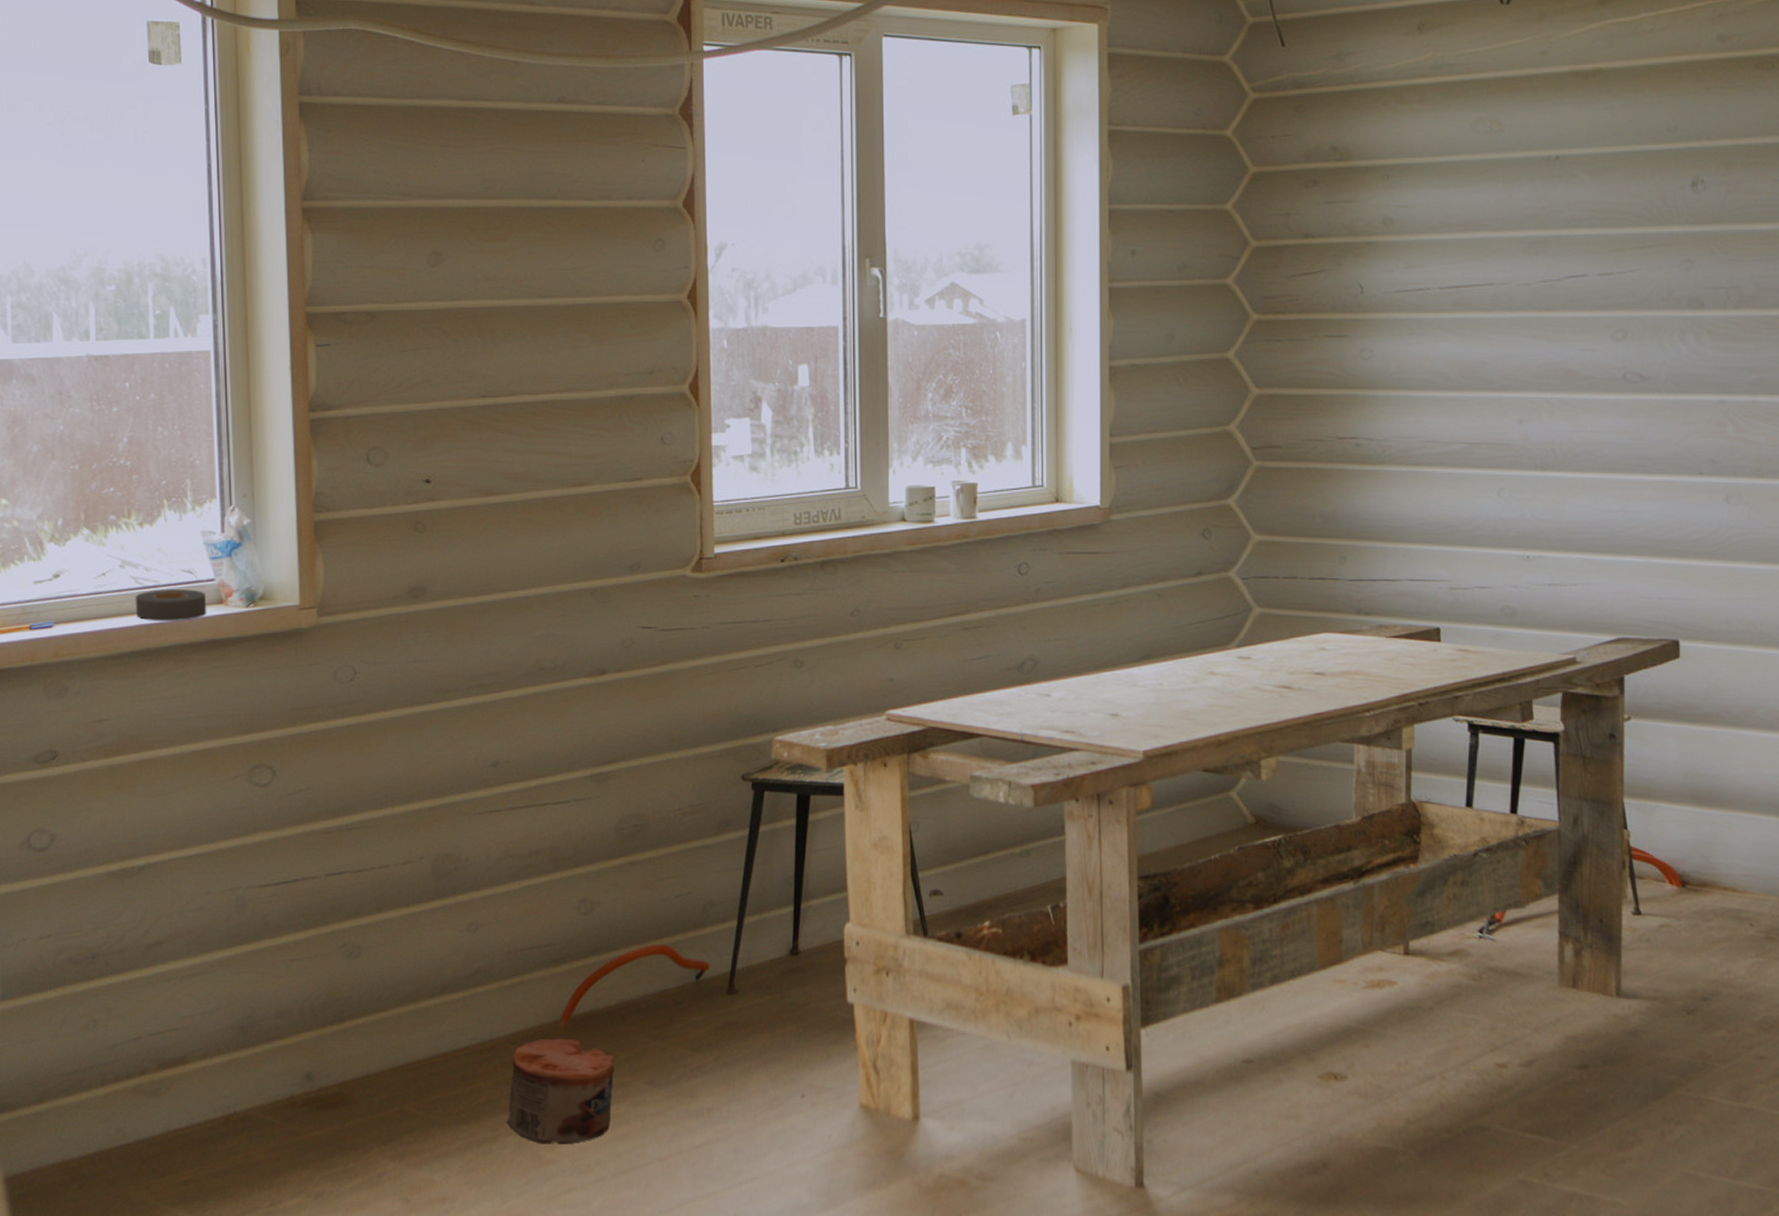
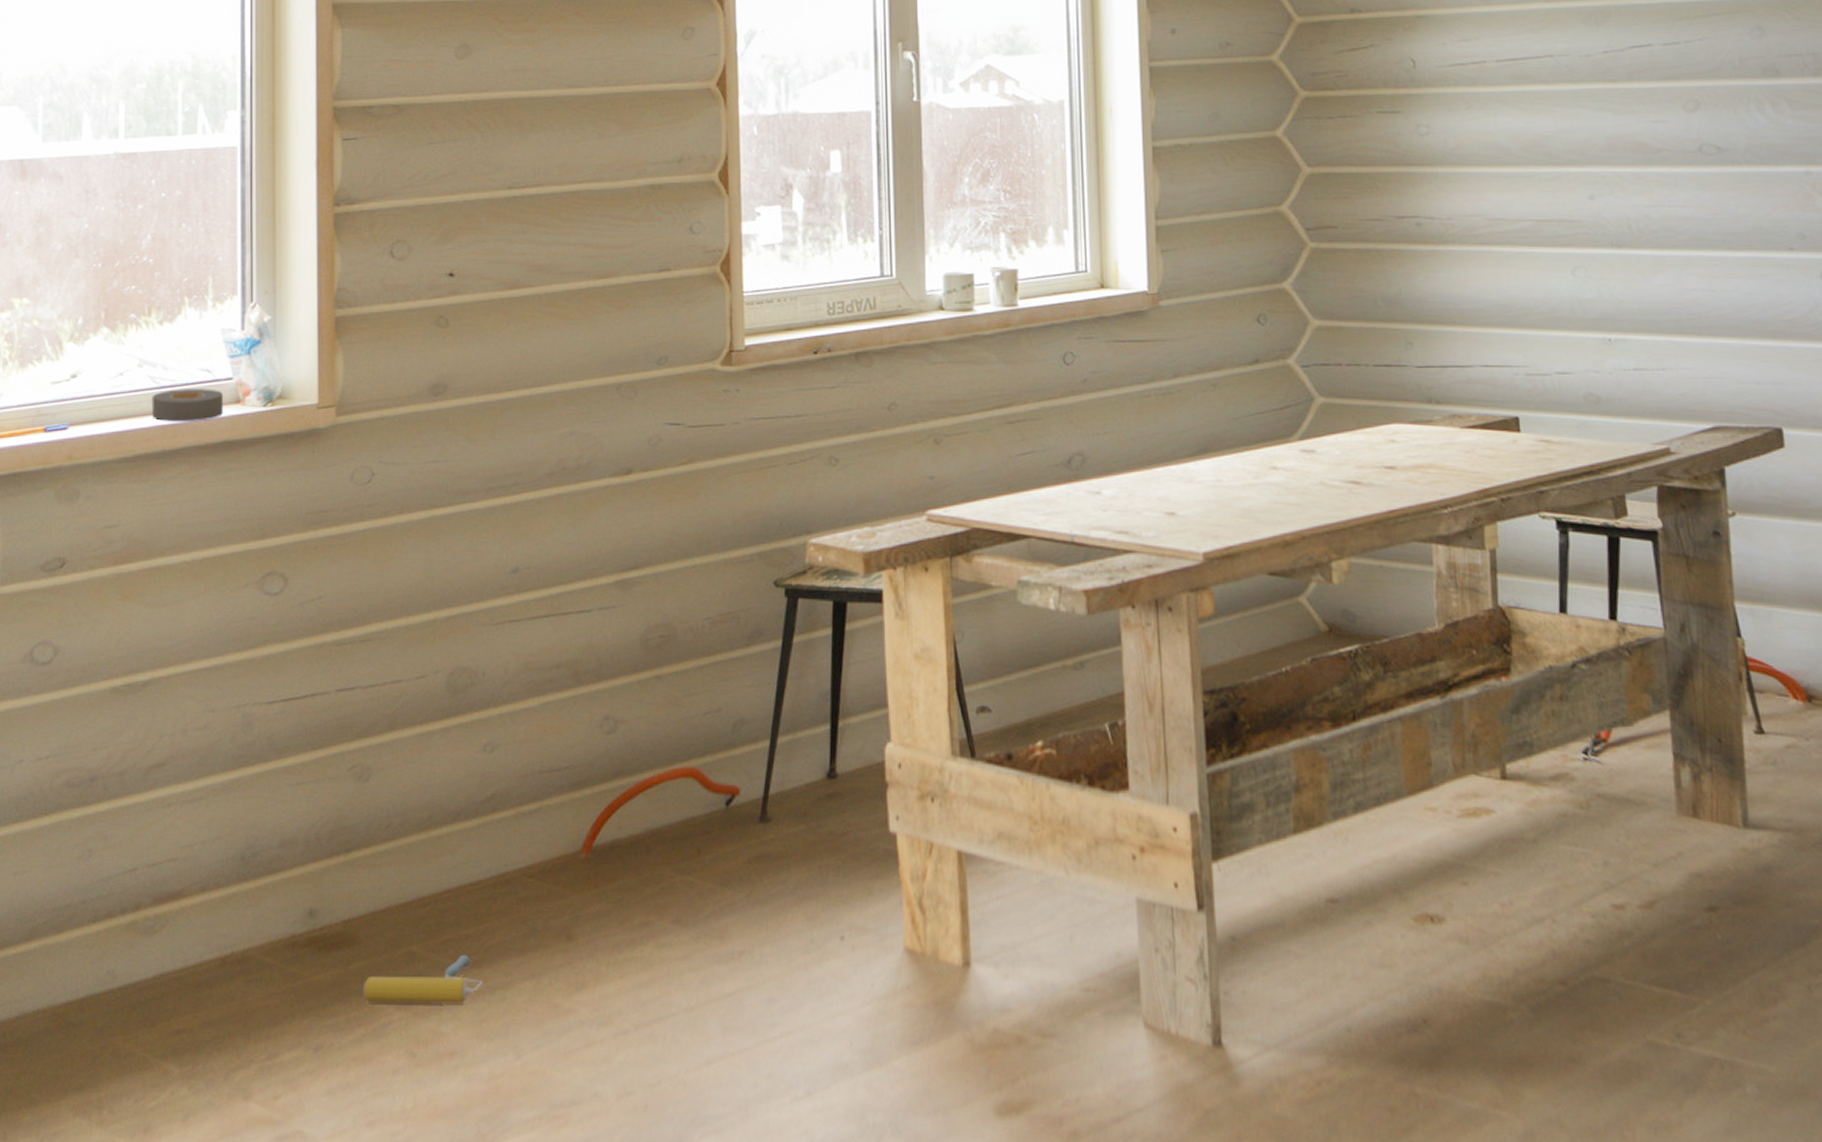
paint roller: none [358,1112,471,1156] -> present [363,954,483,1004]
can: present [505,1038,615,1145] -> none [520,871,639,992]

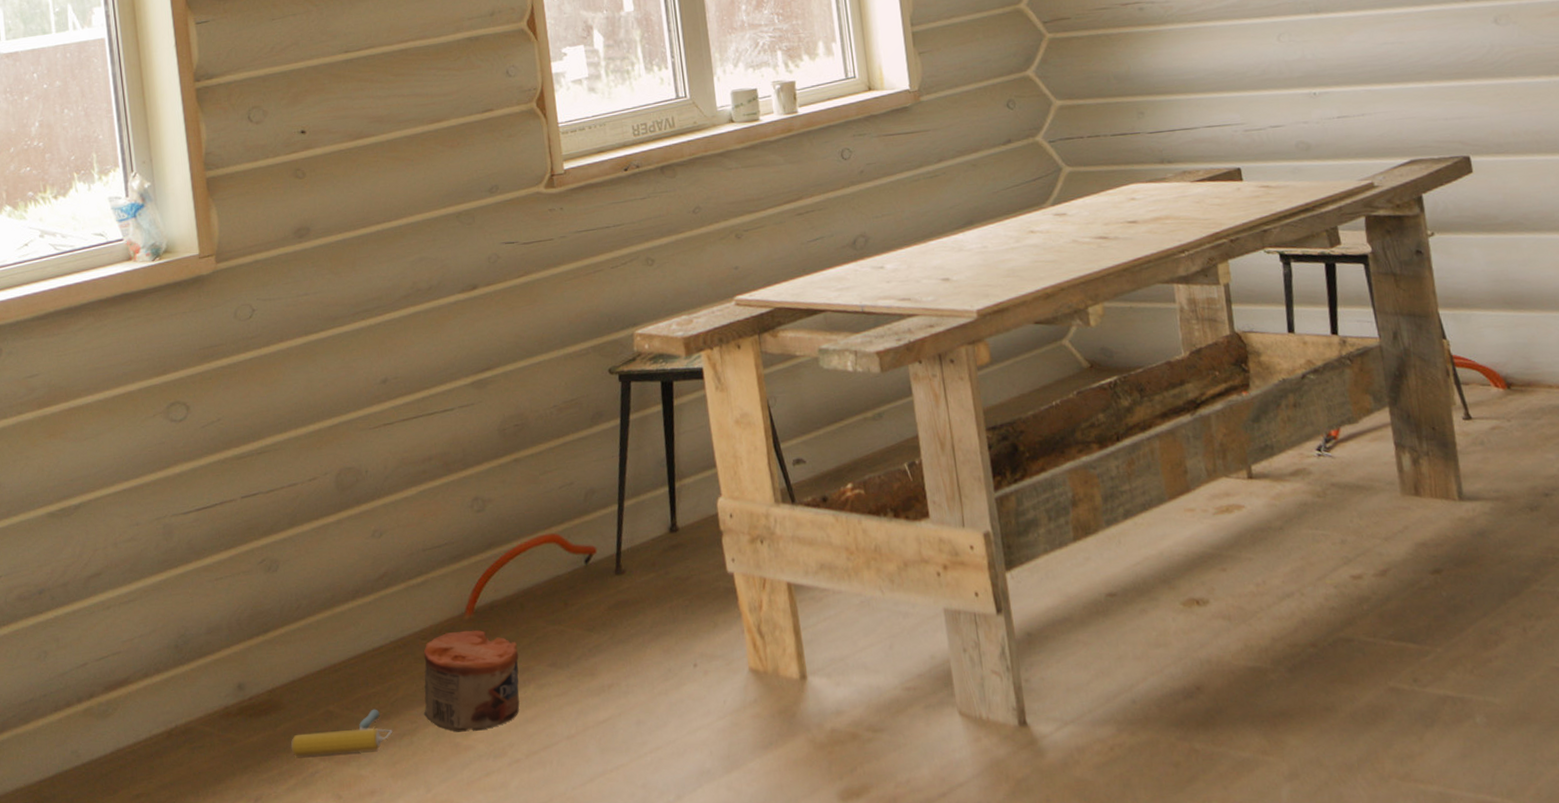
adhesive tape: present [152,389,224,422] -> none [55,250,119,283]
can: none [520,871,639,992] -> present [423,630,520,732]

